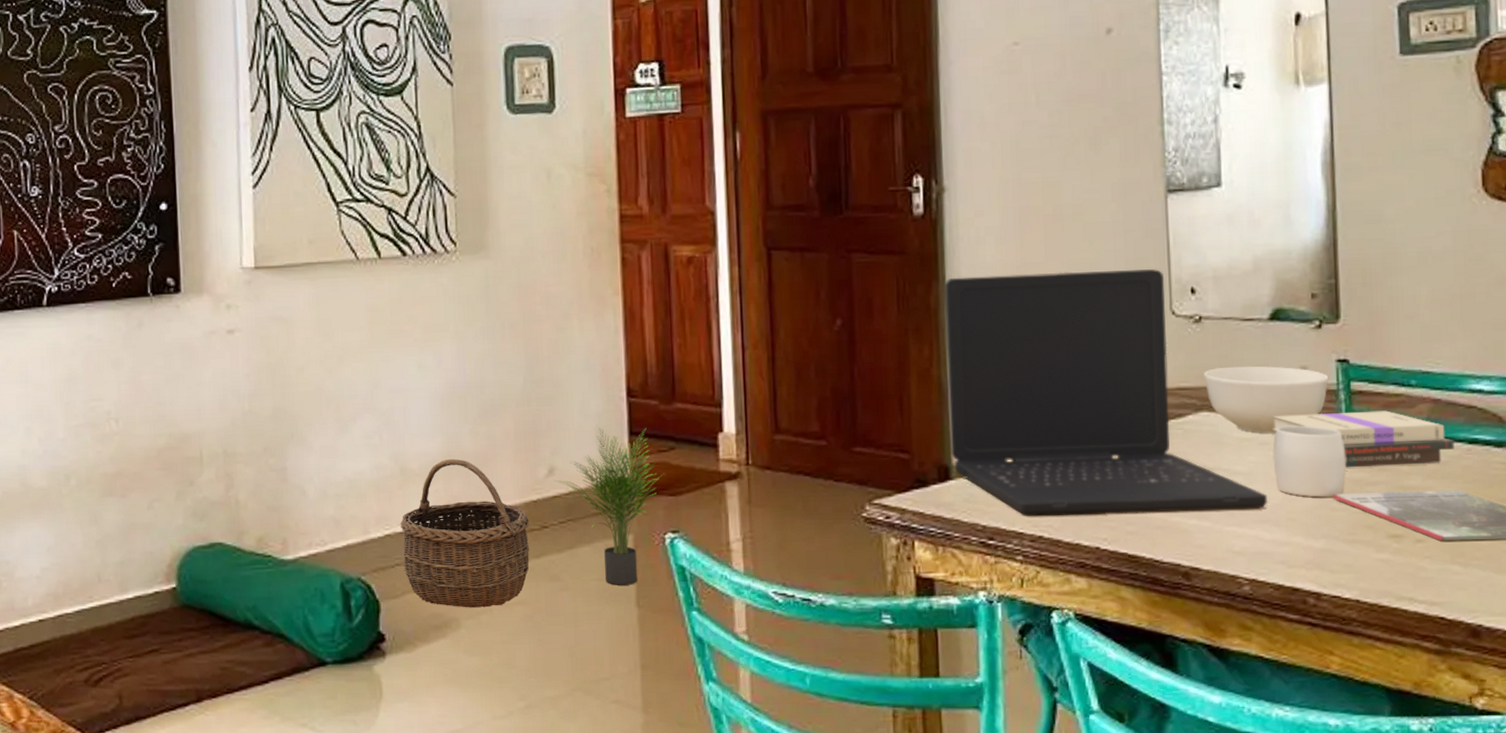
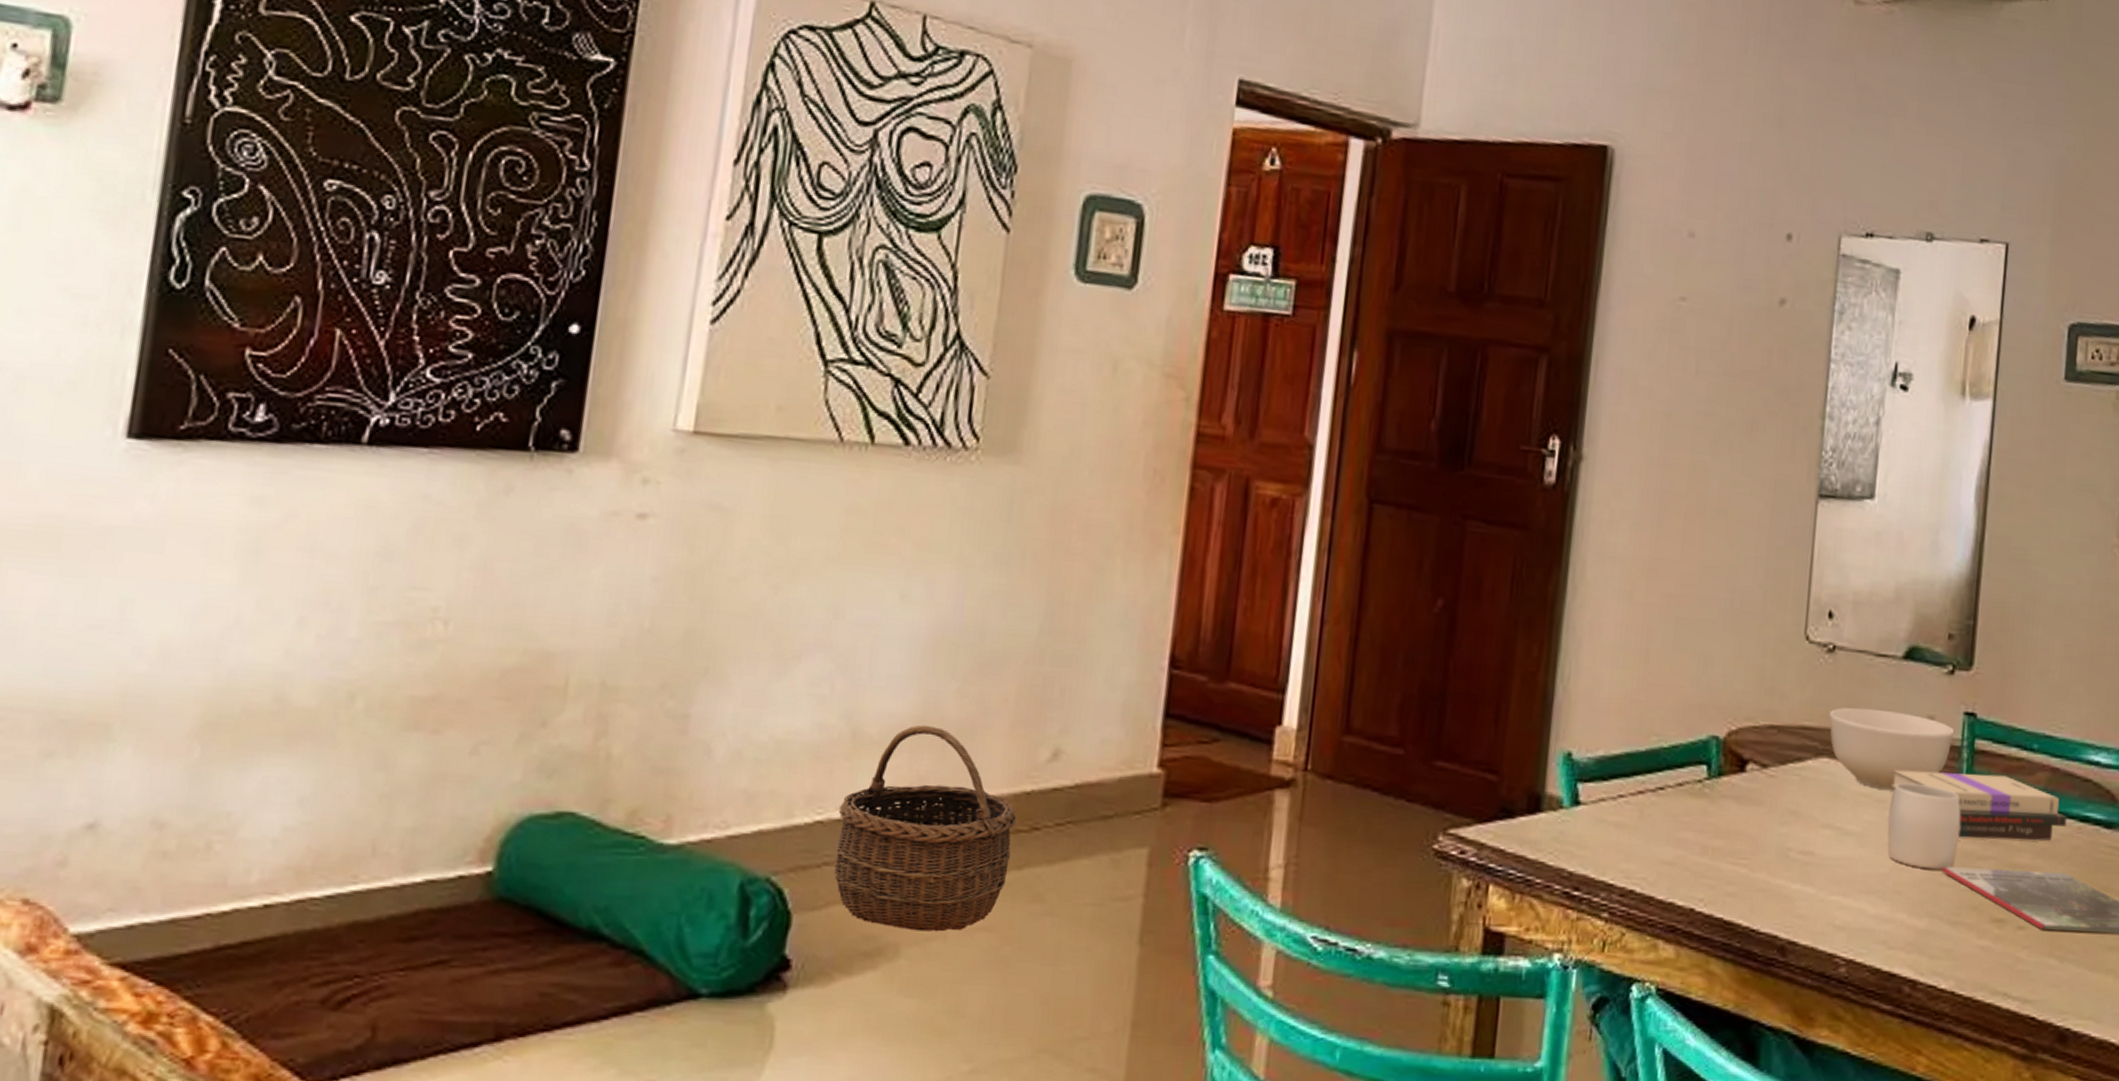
potted plant: present [556,427,663,585] -> none [1060,703,1199,915]
laptop: present [944,269,1267,516] -> none [1545,565,1877,877]

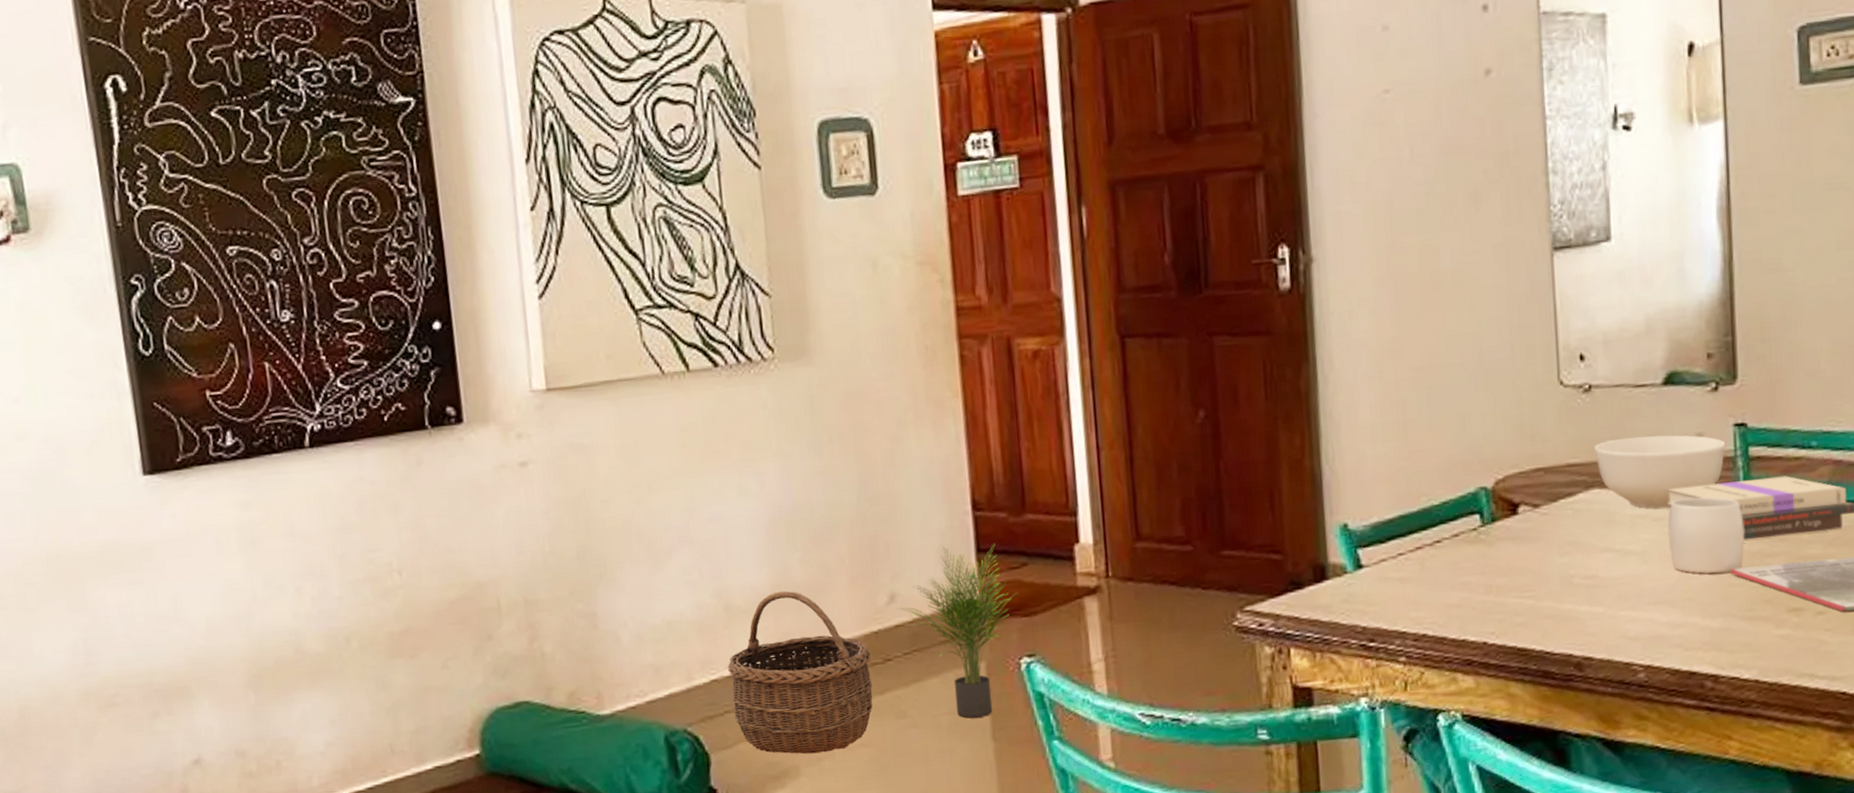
potted plant: none [1060,703,1199,915] -> present [898,544,1015,718]

